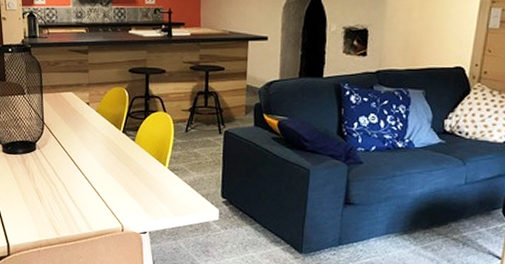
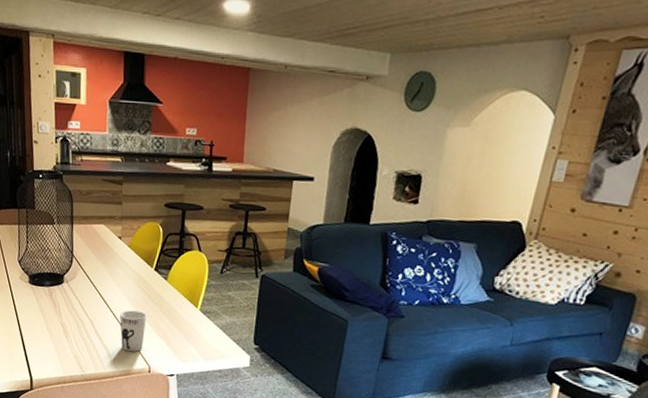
cup: none [92,172,118,213] -> present [120,310,147,352]

